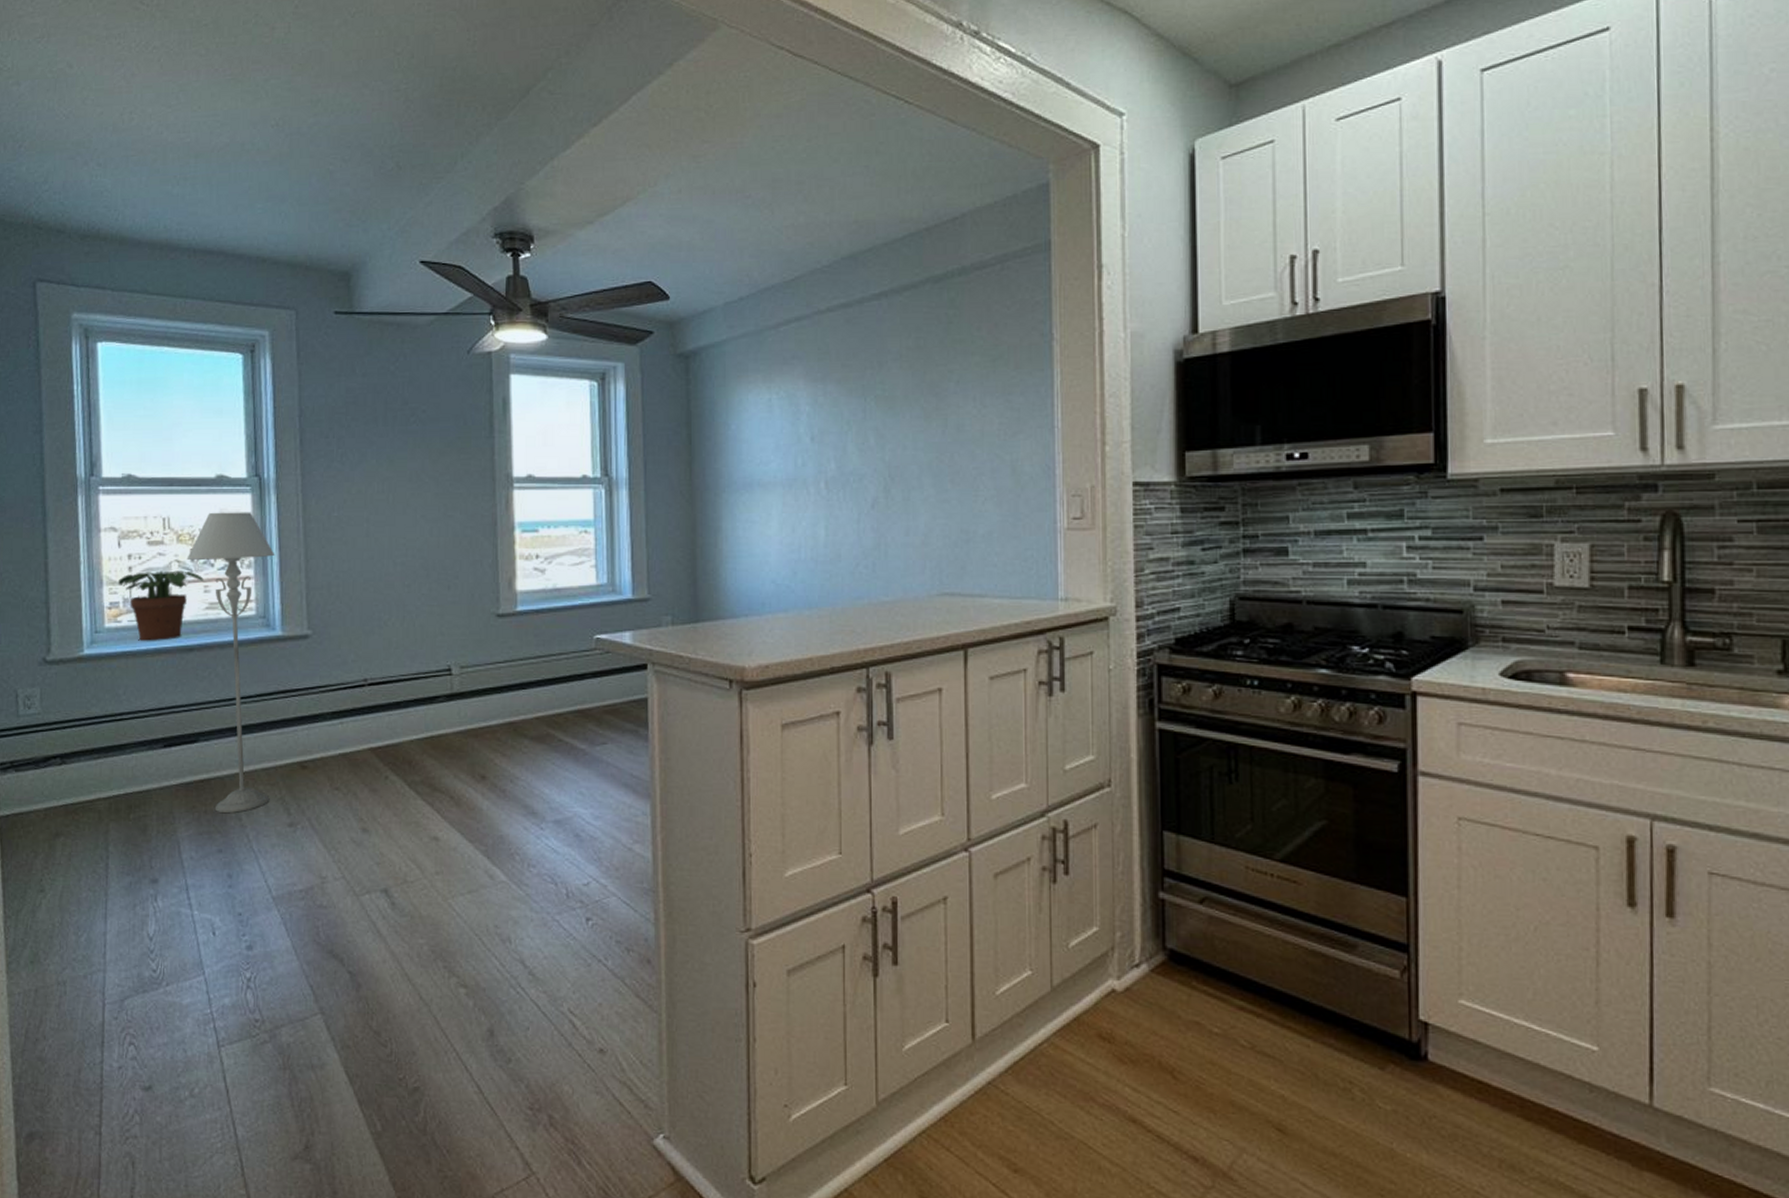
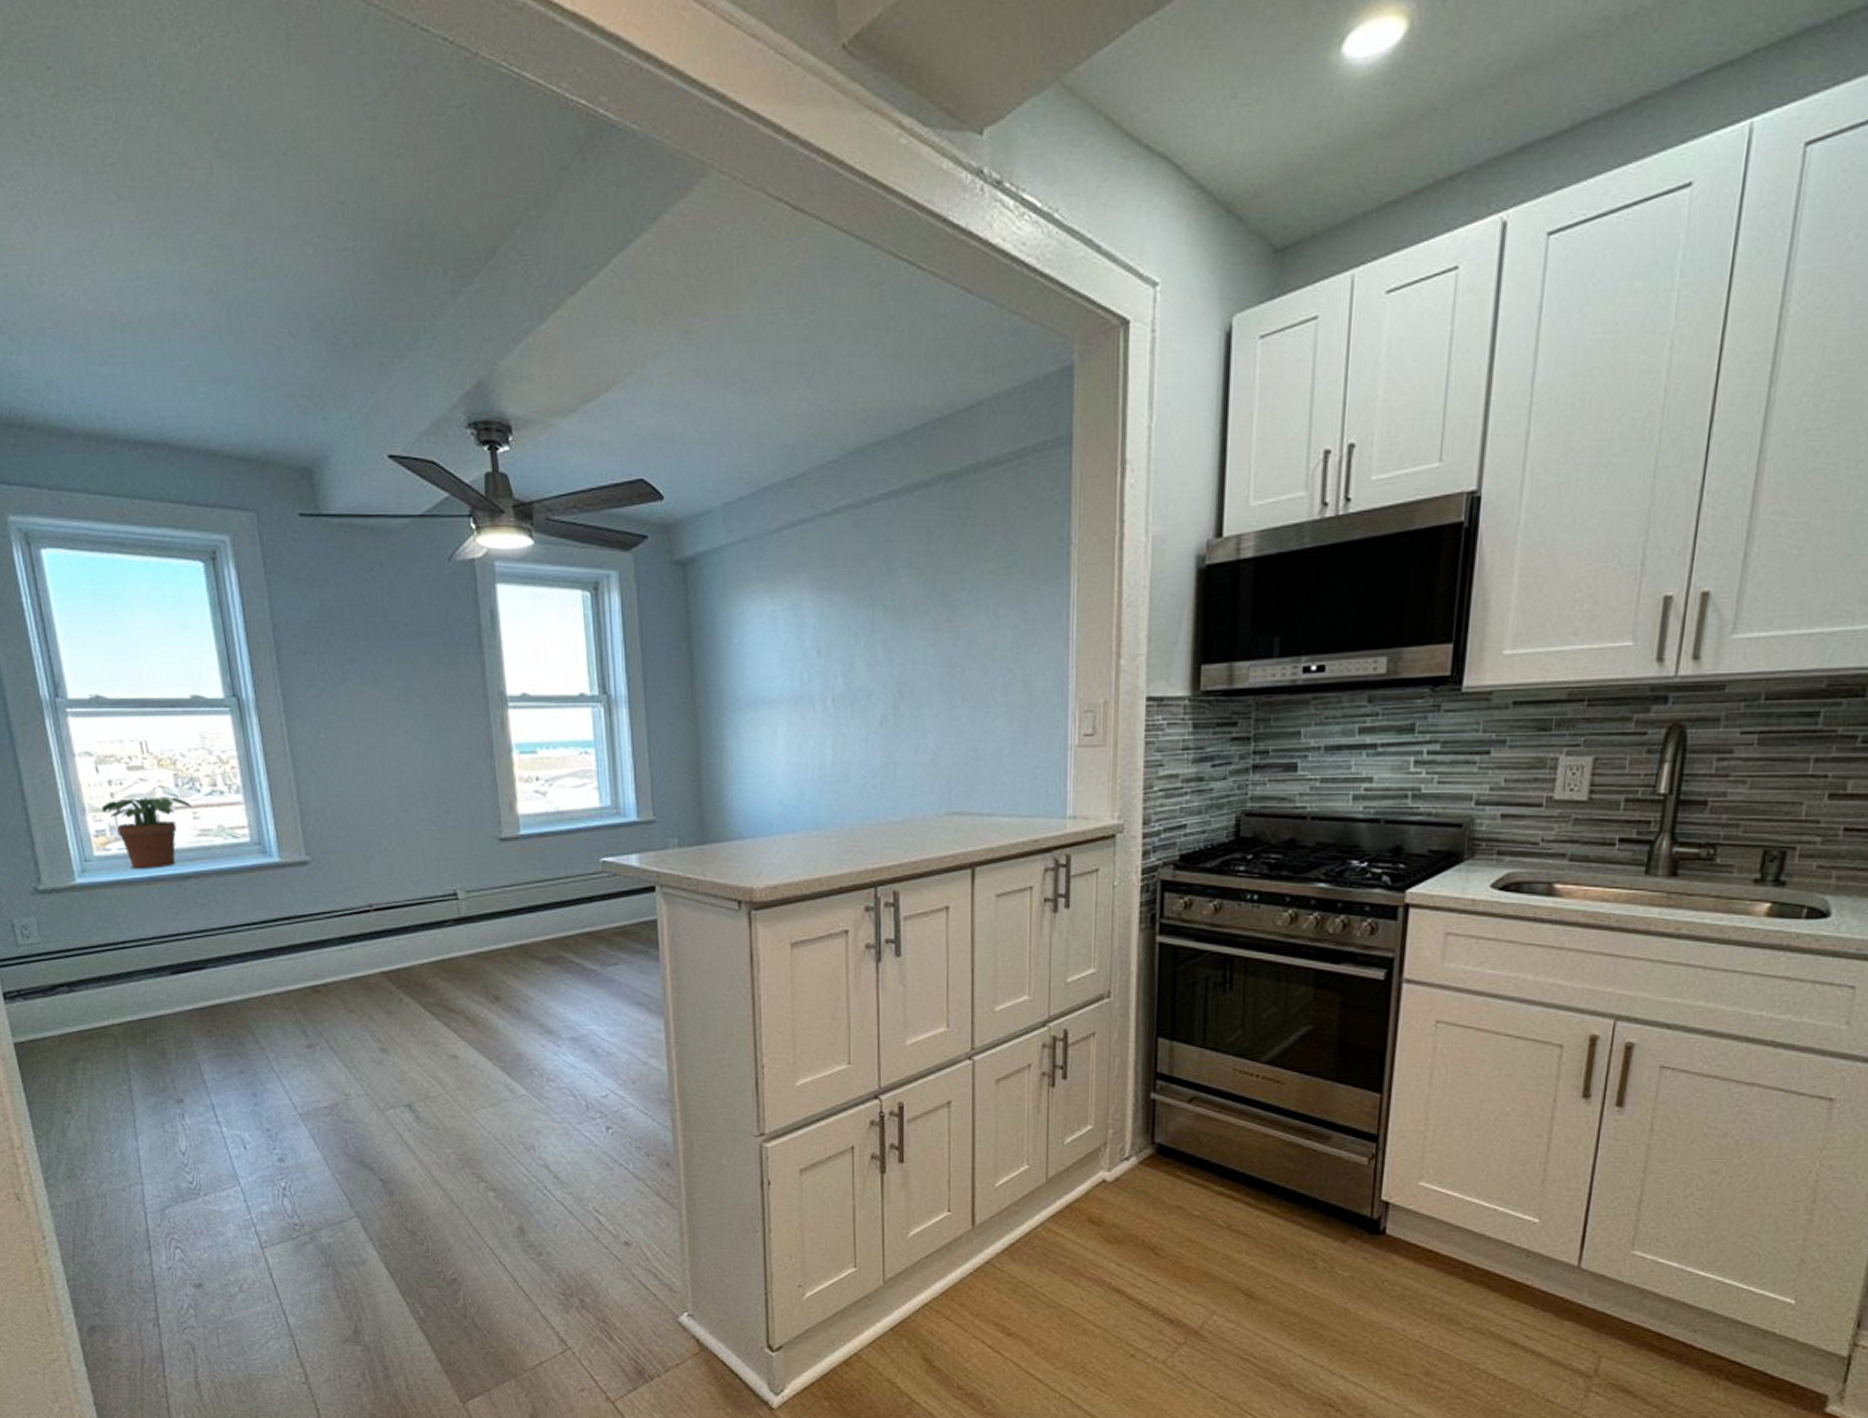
floor lamp: present [186,512,275,814] -> none [170,734,286,1037]

